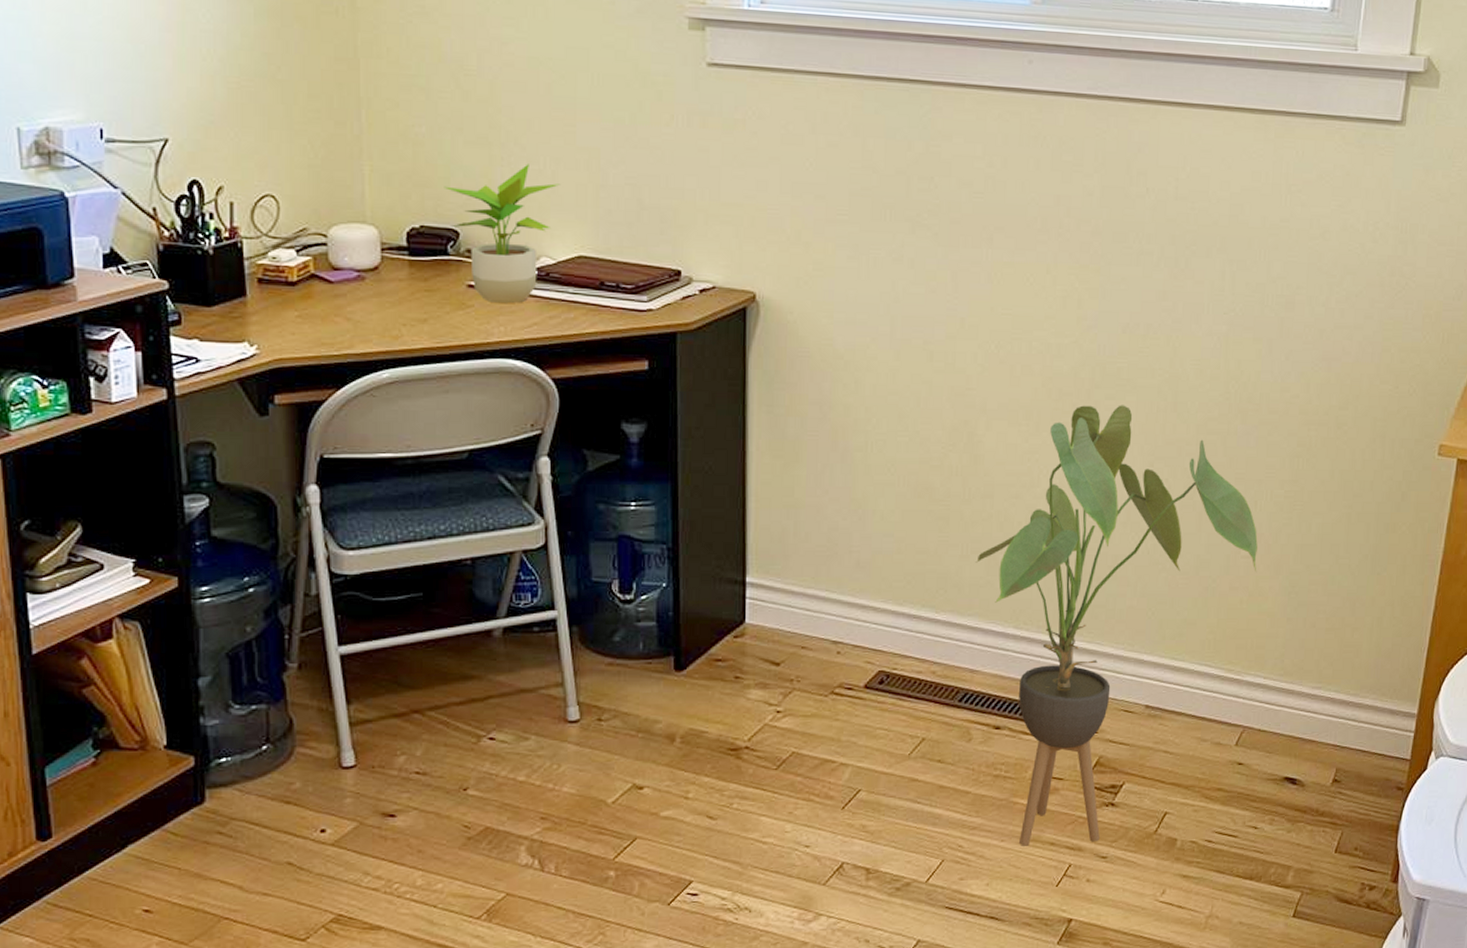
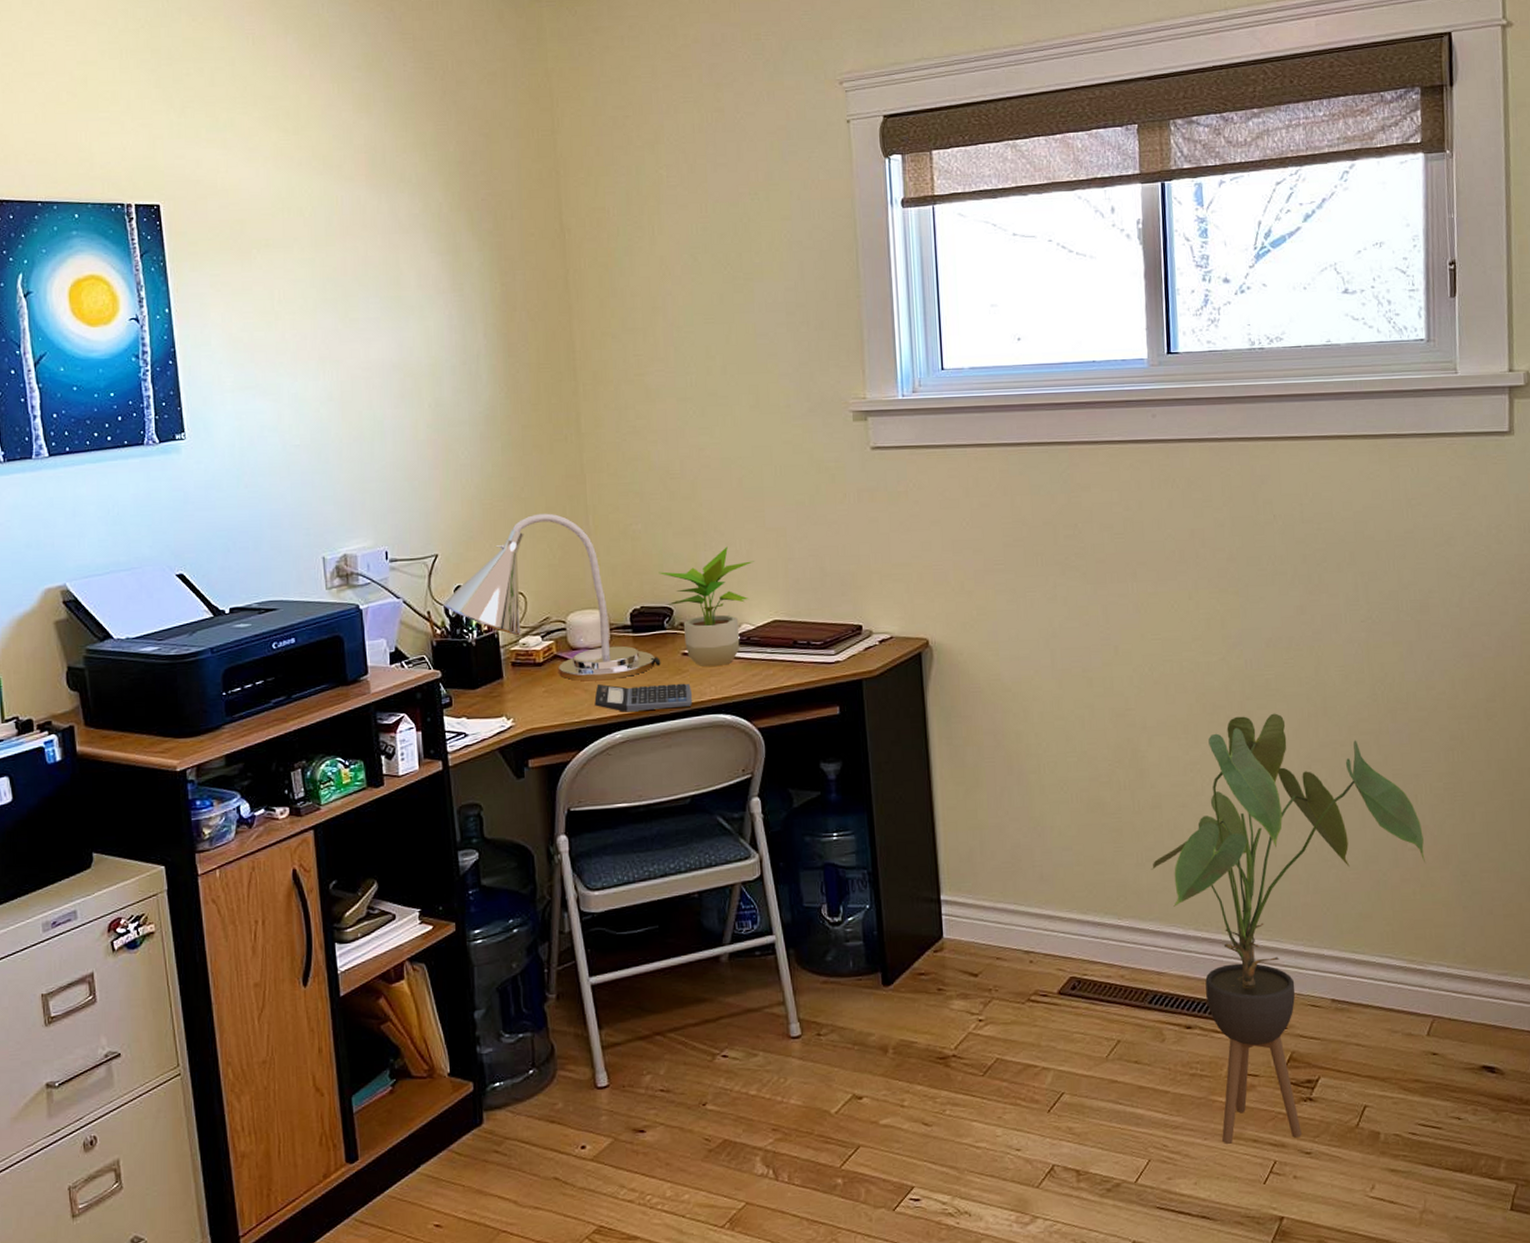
table lamp: none [172,101,442,309] -> present [442,513,661,681]
calculator: none [358,313,476,349] -> present [594,683,692,713]

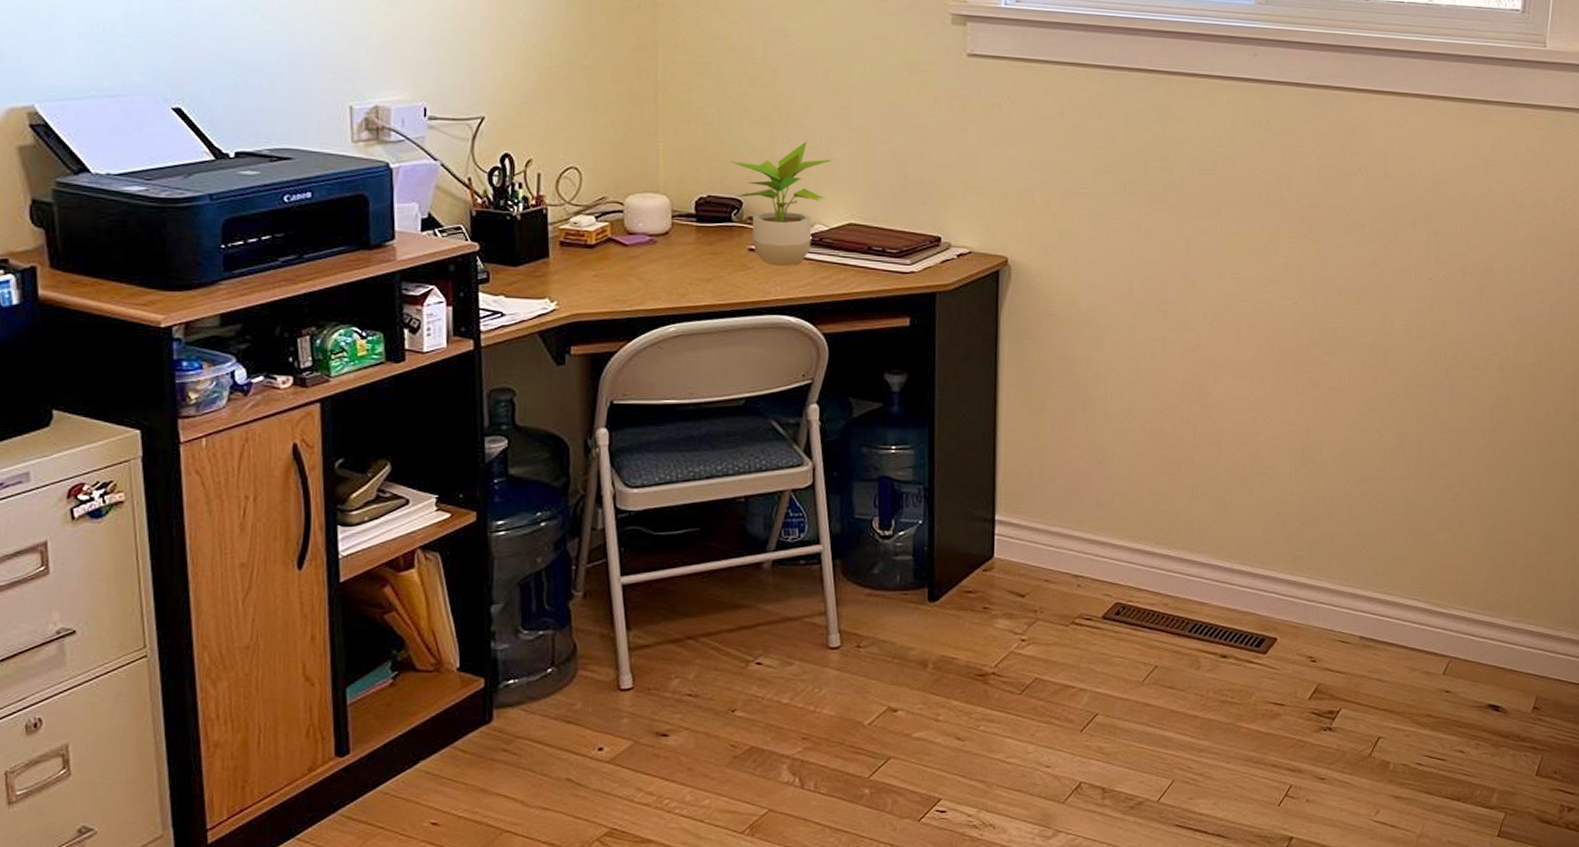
table lamp: present [442,513,661,681] -> none [486,84,725,270]
calculator: present [594,683,692,713] -> none [649,274,755,306]
house plant: present [1151,713,1426,1144] -> none [1204,360,1462,768]

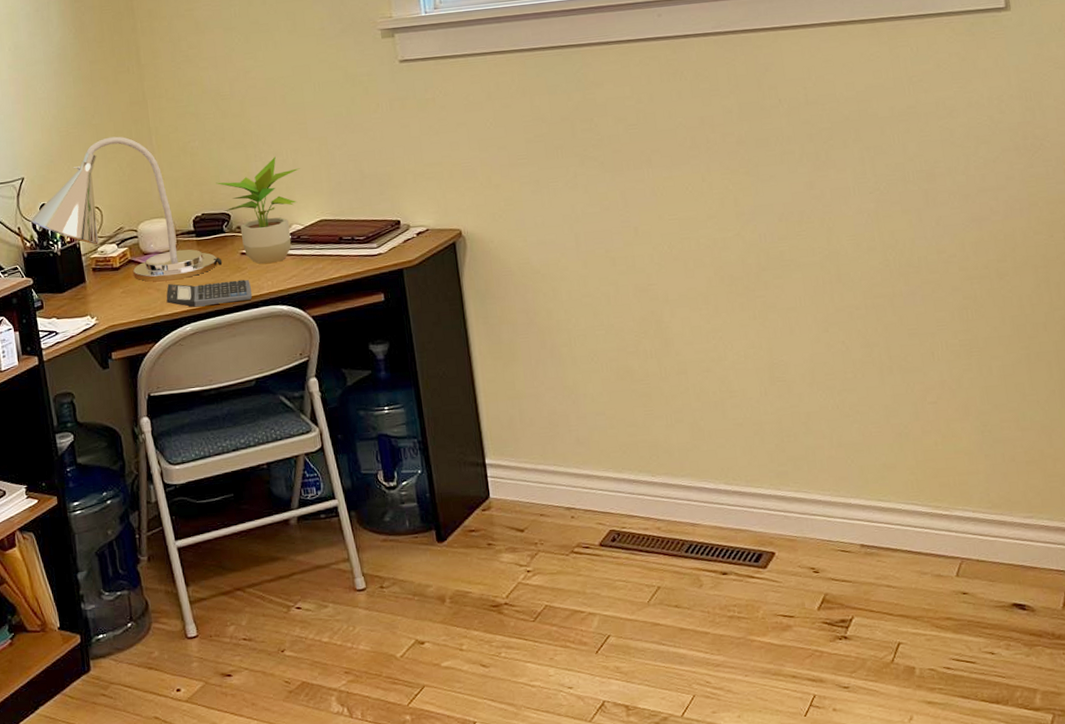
table lamp: none [486,84,725,270] -> present [30,136,223,282]
calculator: none [649,274,755,306] -> present [166,279,252,308]

